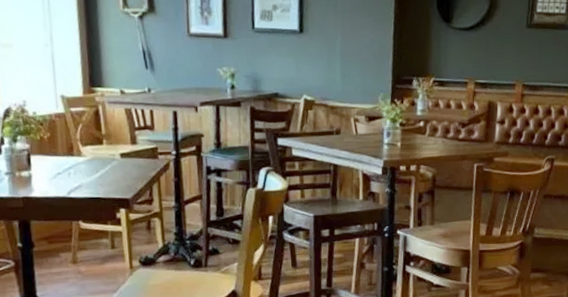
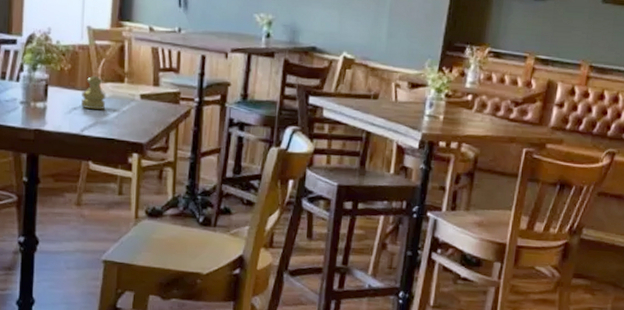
salt shaker: none [64,140,89,173] -> present [81,75,106,110]

